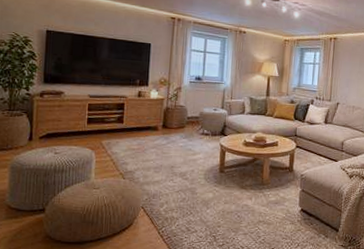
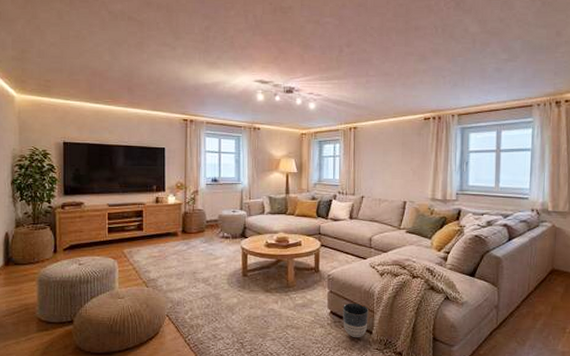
planter: none [312,202,337,235] -> present [343,303,368,338]

